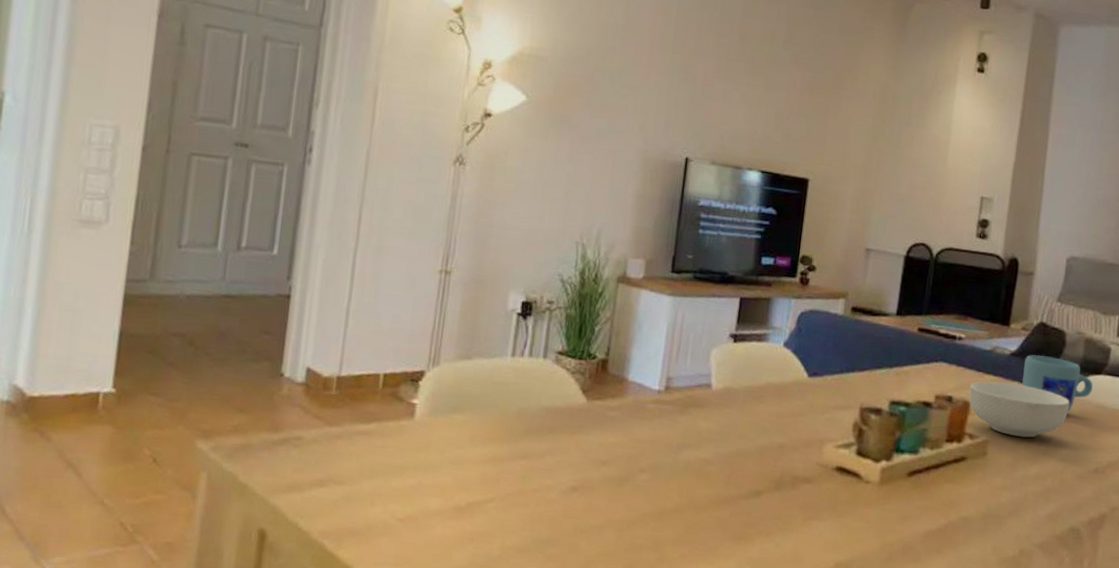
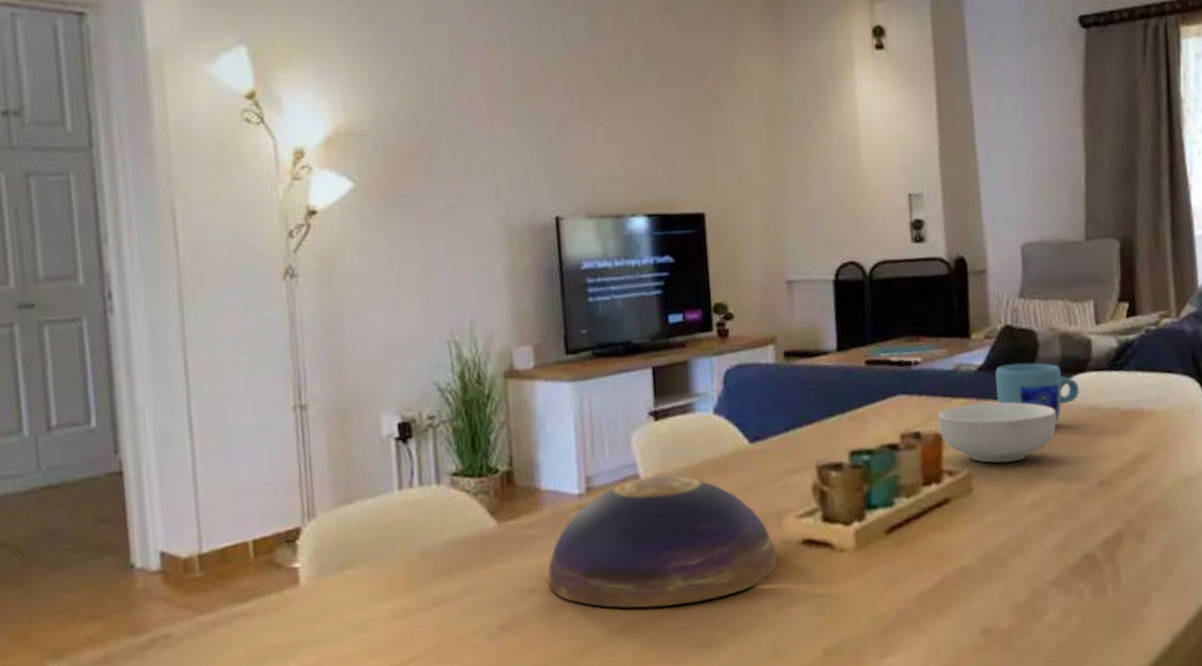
decorative bowl: none [618,387,813,501] -> present [547,476,777,608]

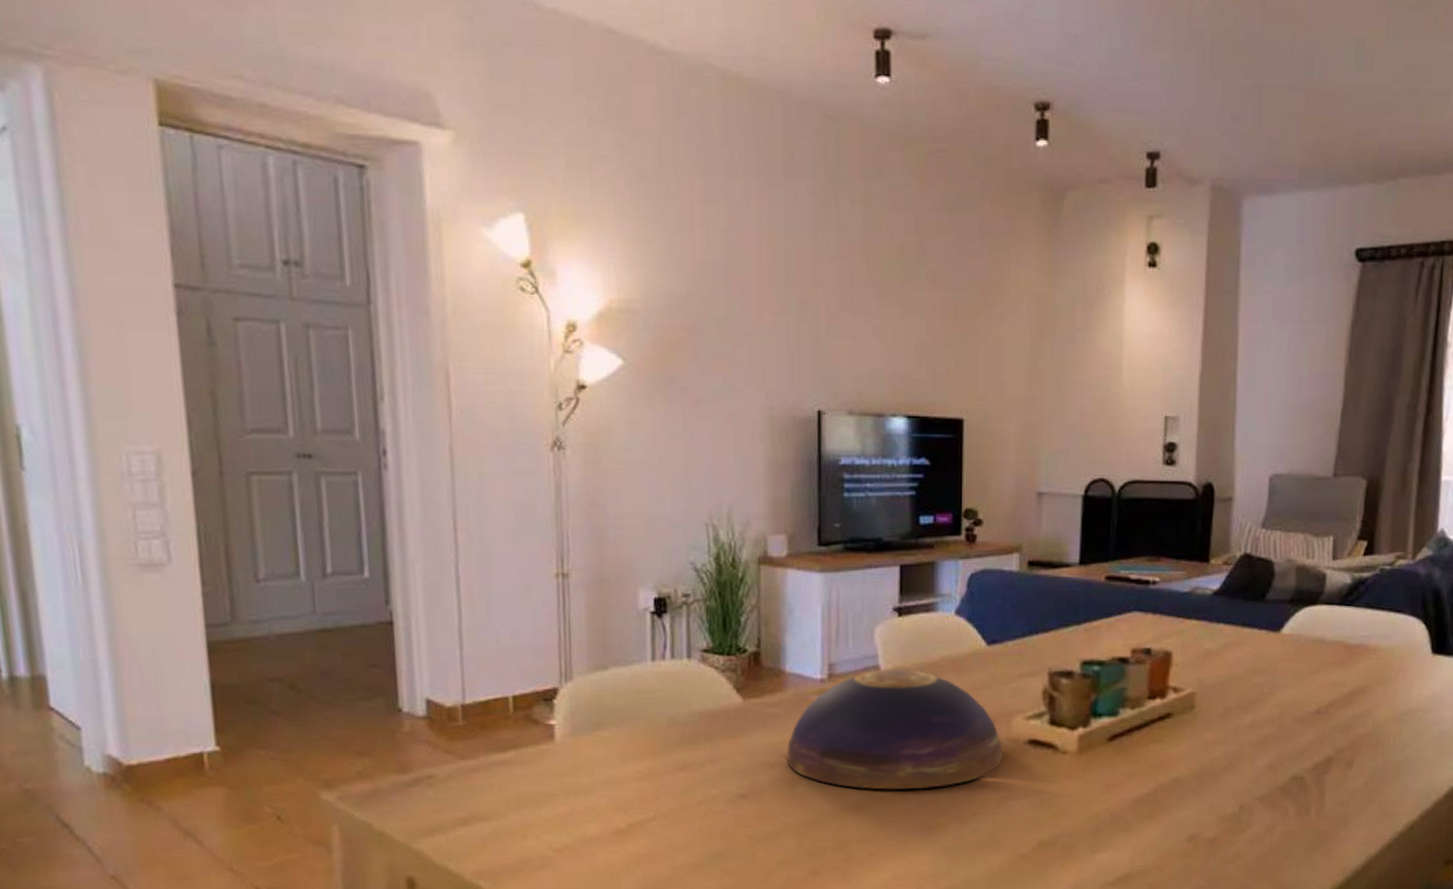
cereal bowl: present [938,402,1057,463] -> none [1169,626,1284,684]
mug: present [995,363,1079,422] -> none [1227,590,1308,650]

